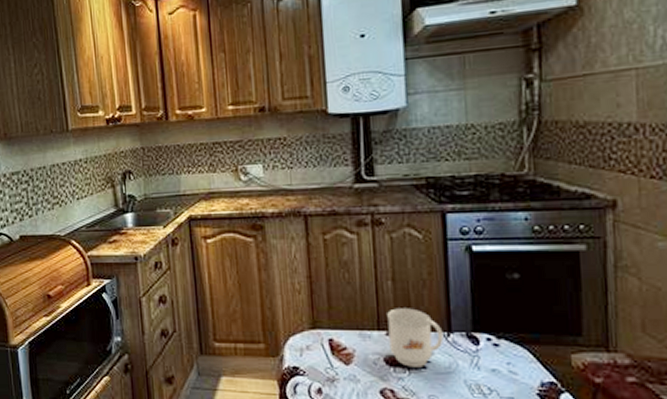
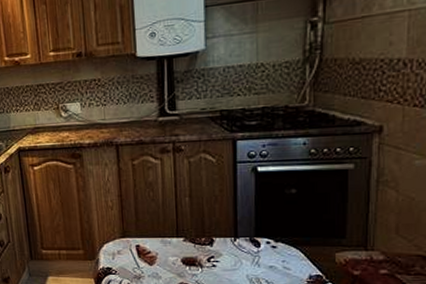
mug: present [387,308,444,367] -> none [185,219,231,266]

